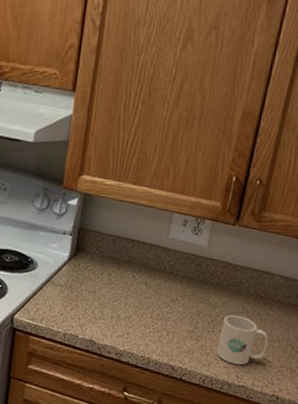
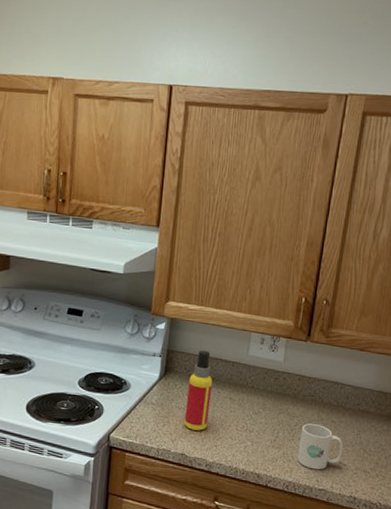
spray bottle: none [94,230,128,317] -> present [184,350,213,431]

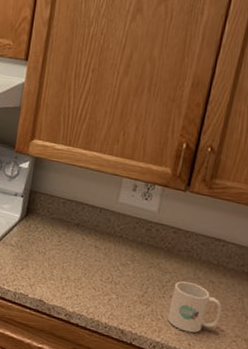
spray bottle: present [184,350,213,431] -> none [44,193,78,278]

